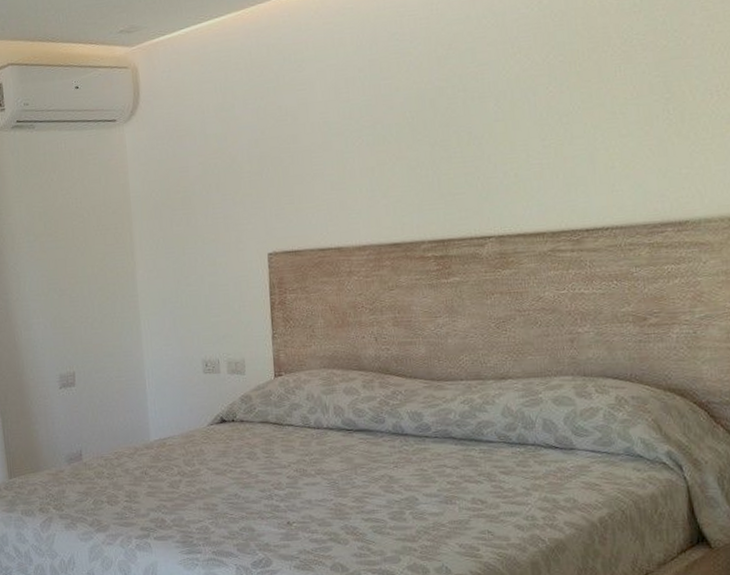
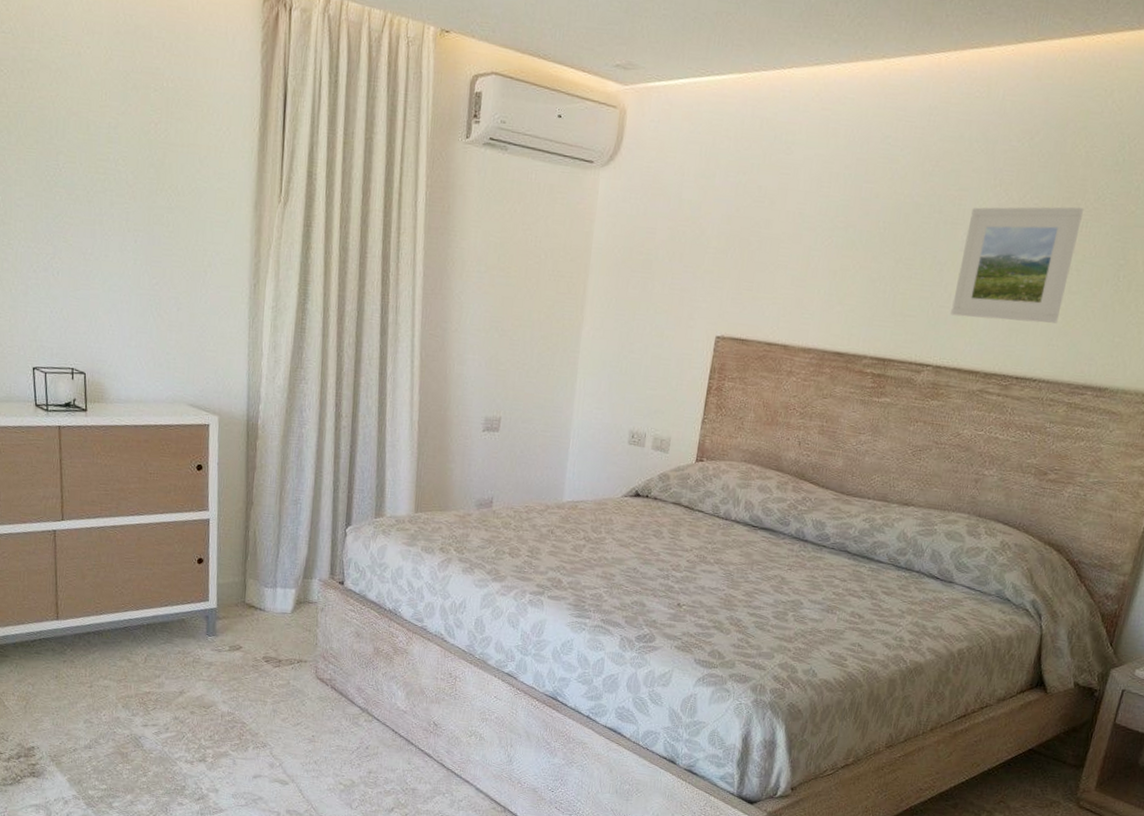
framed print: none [497,54,616,184] -> present [951,206,1083,323]

